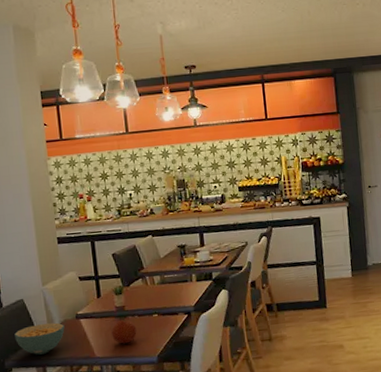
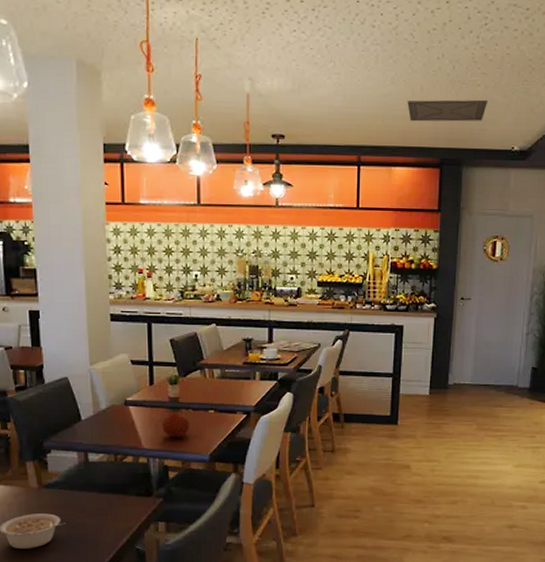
cereal bowl: present [14,322,65,355] -> none [56,407,111,439]
ceiling vent: none [298,15,367,41] -> present [407,99,488,122]

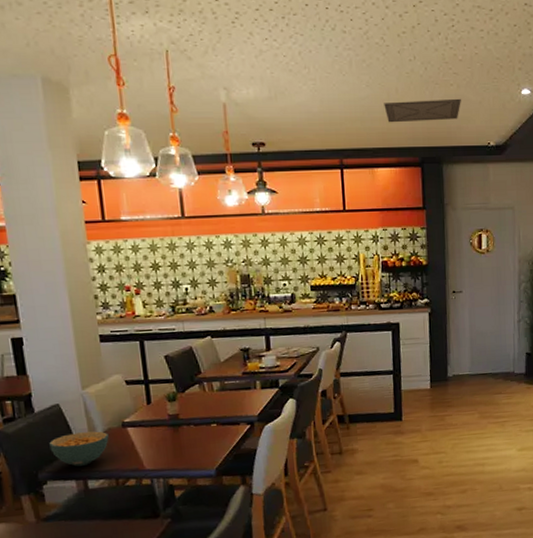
cereal bowl: none [56,407,111,439] -> present [49,431,109,467]
fruit: present [162,412,190,438] -> none [163,429,193,456]

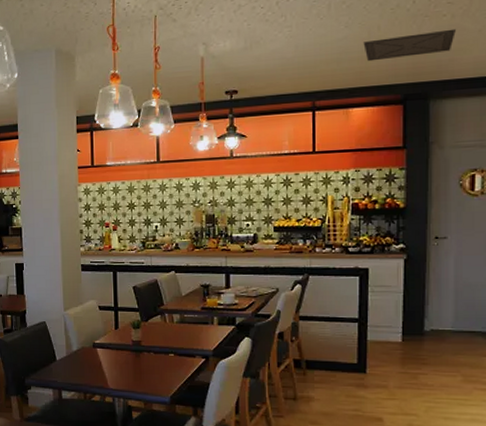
cereal bowl: present [49,431,109,467] -> none [35,348,82,377]

